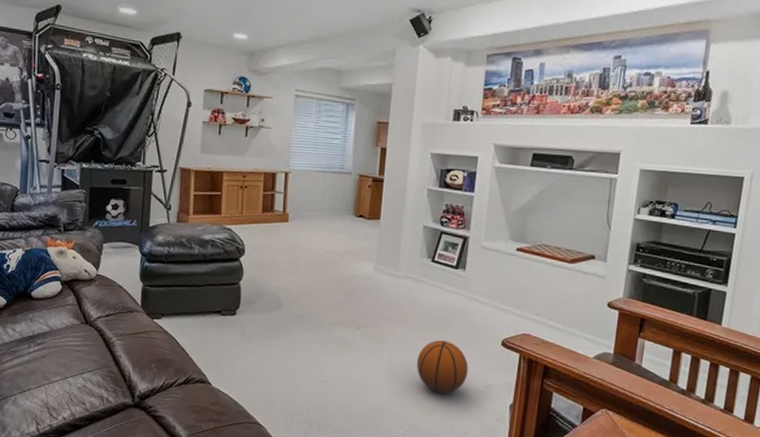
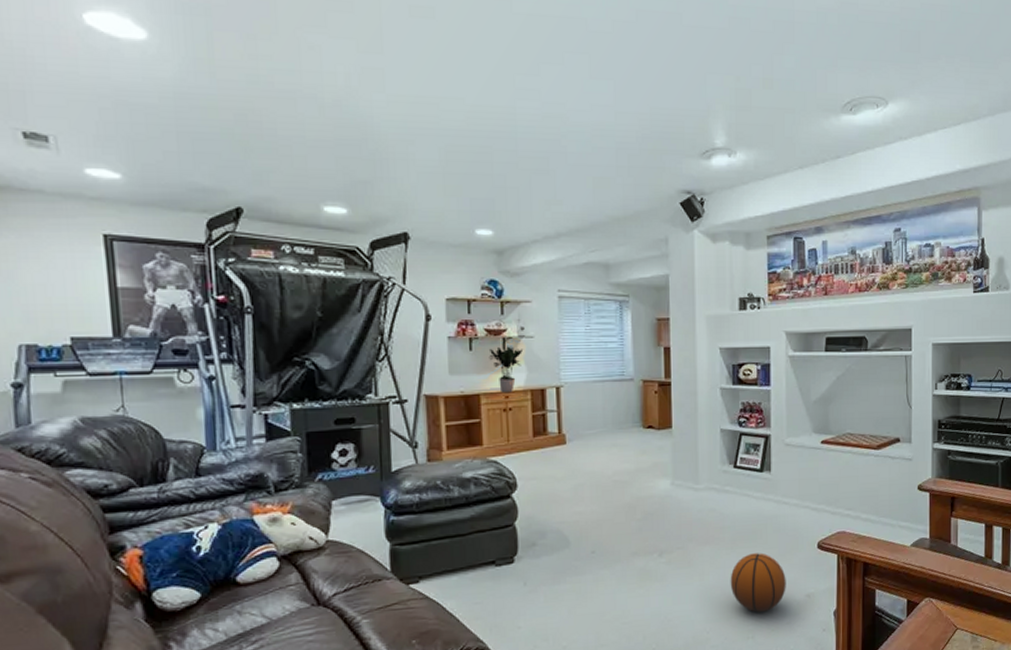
potted plant: none [233,133,262,174] -> present [489,346,524,393]

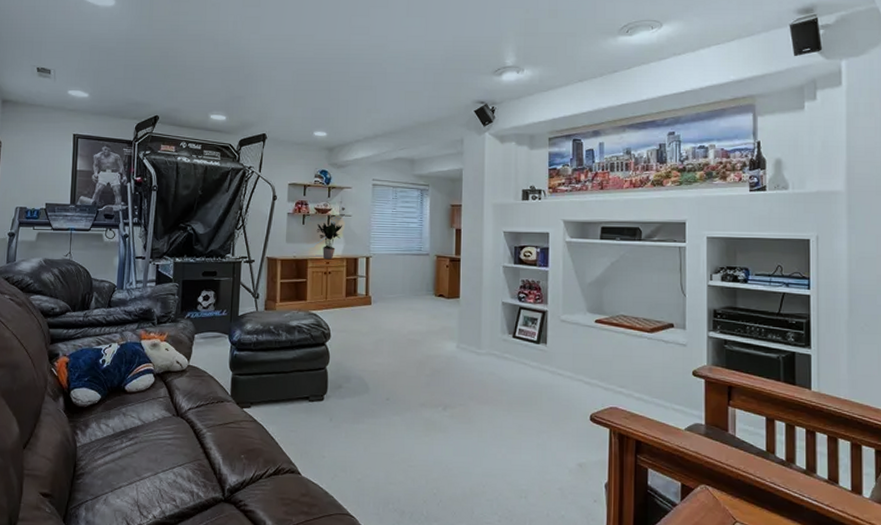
basketball: present [730,553,786,612] -> none [506,417,559,474]

